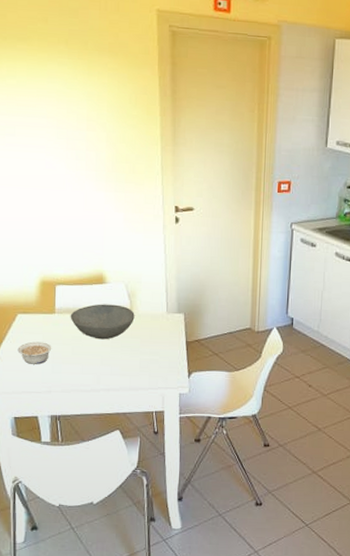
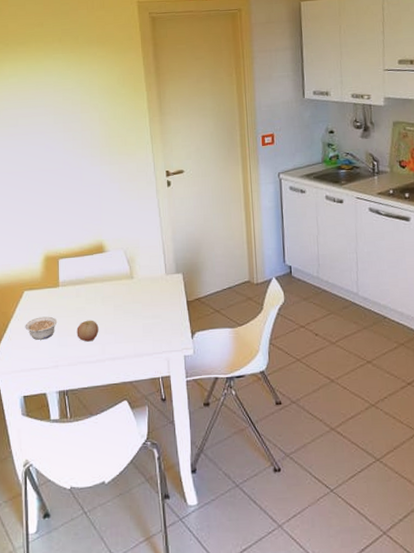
bowl: present [70,304,135,340] -> none [73,271,135,308]
fruit: none [71,350,95,371] -> present [76,320,99,342]

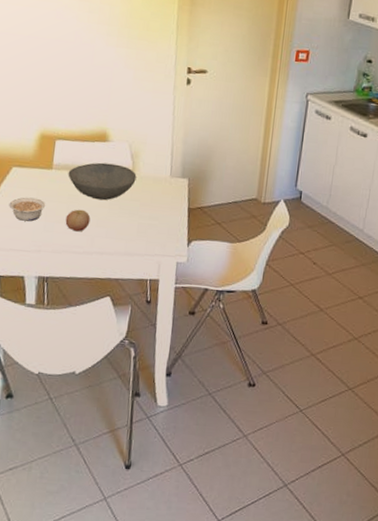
bowl: none [73,271,135,308] -> present [68,162,137,201]

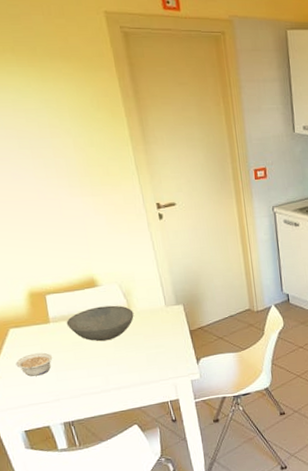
fruit: present [65,209,91,232] -> none [75,353,100,375]

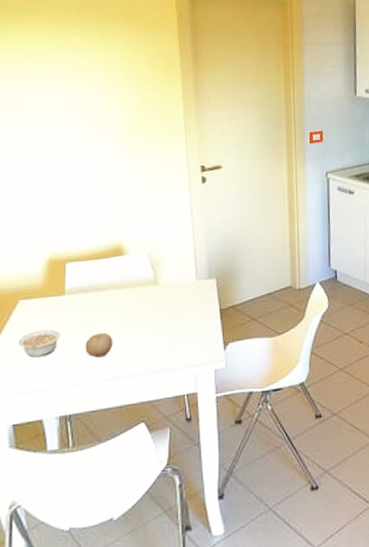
bowl: present [66,305,134,342] -> none [83,277,160,319]
fruit: none [75,353,100,375] -> present [85,332,113,358]

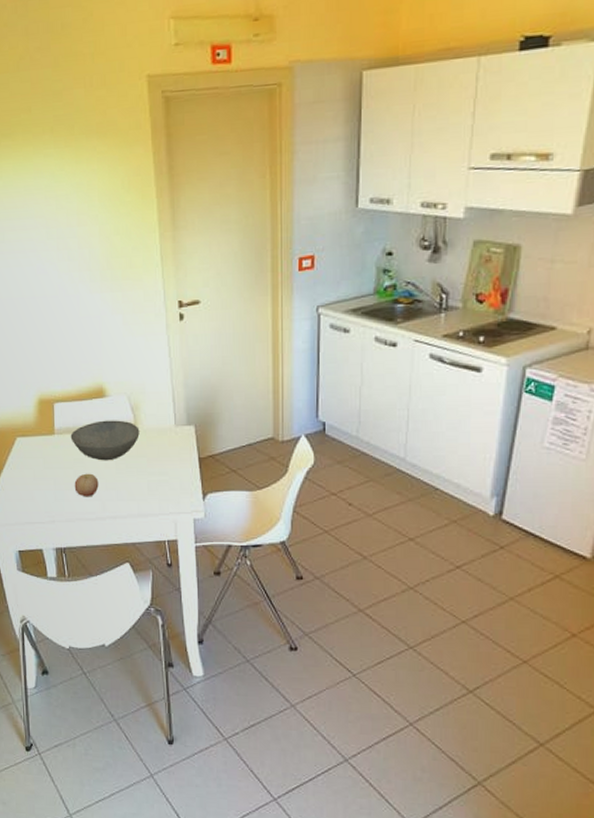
legume: present [18,329,61,358] -> none [18,467,54,492]
bowl: none [83,277,160,319] -> present [70,420,140,461]

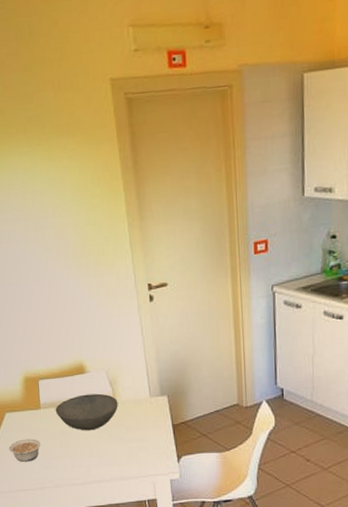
legume: none [18,467,54,492] -> present [9,439,41,462]
fruit: present [74,473,99,497] -> none [61,442,83,465]

